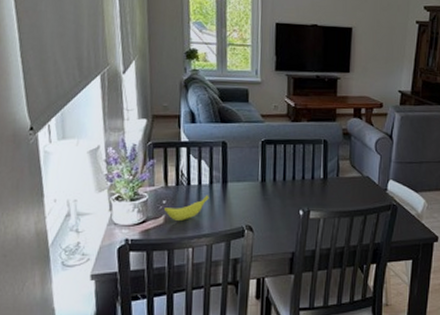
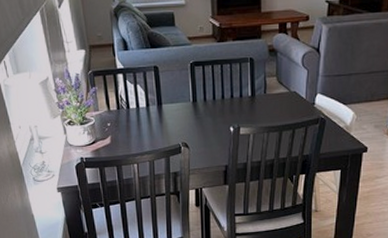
banana: present [164,195,209,220] -> none [110,116,147,140]

